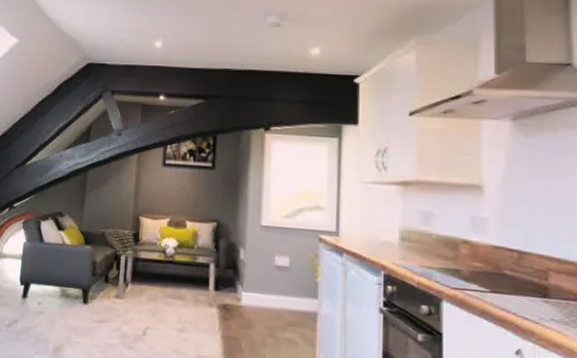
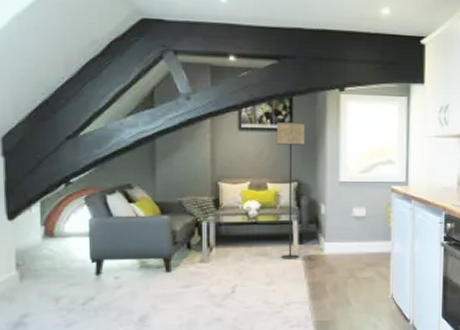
floor lamp: none [195,159,228,307] -> present [276,121,306,259]

